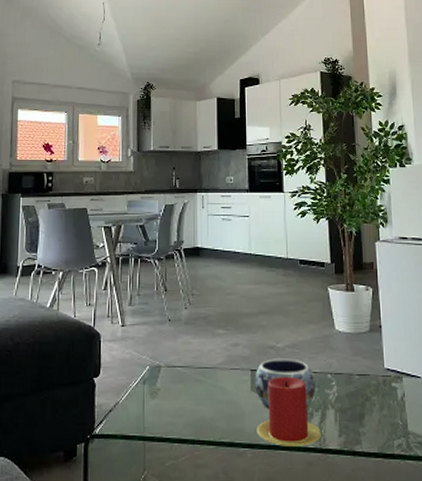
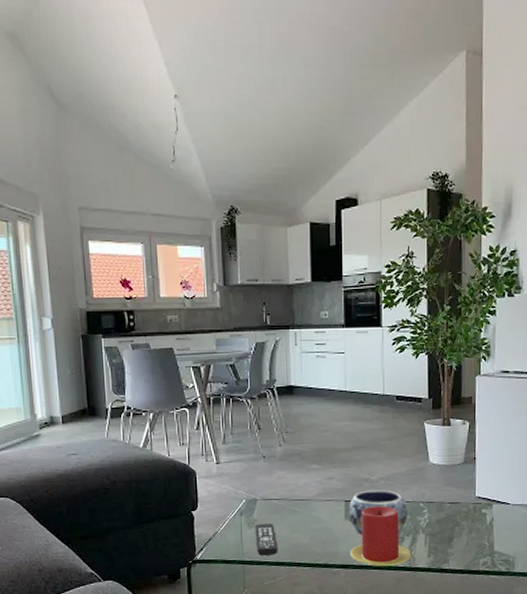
remote control: none [158,394,181,431] -> present [255,523,278,556]

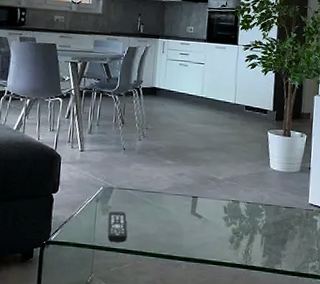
decorative bowl: present [348,489,408,534] -> none [194,188,248,230]
candle: present [350,506,411,567] -> none [192,204,248,263]

